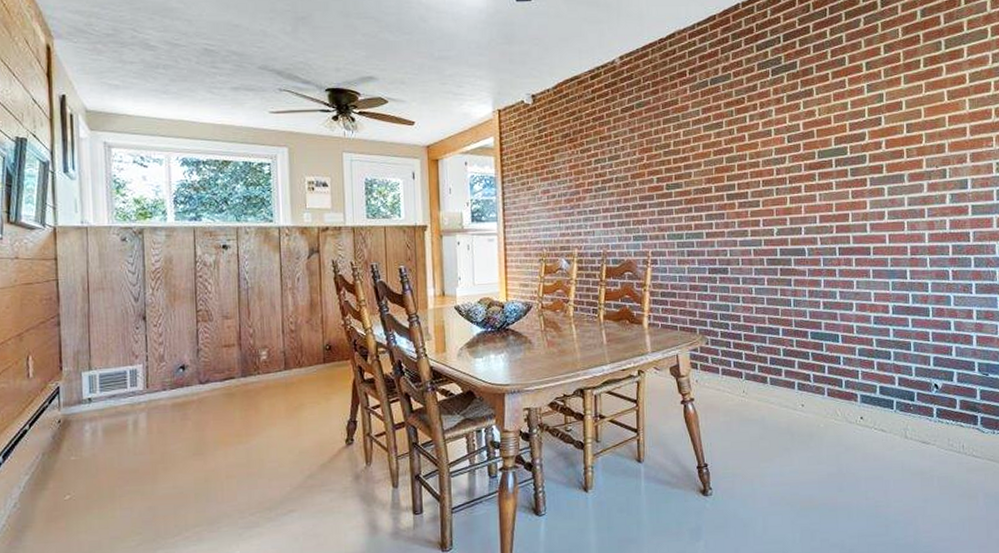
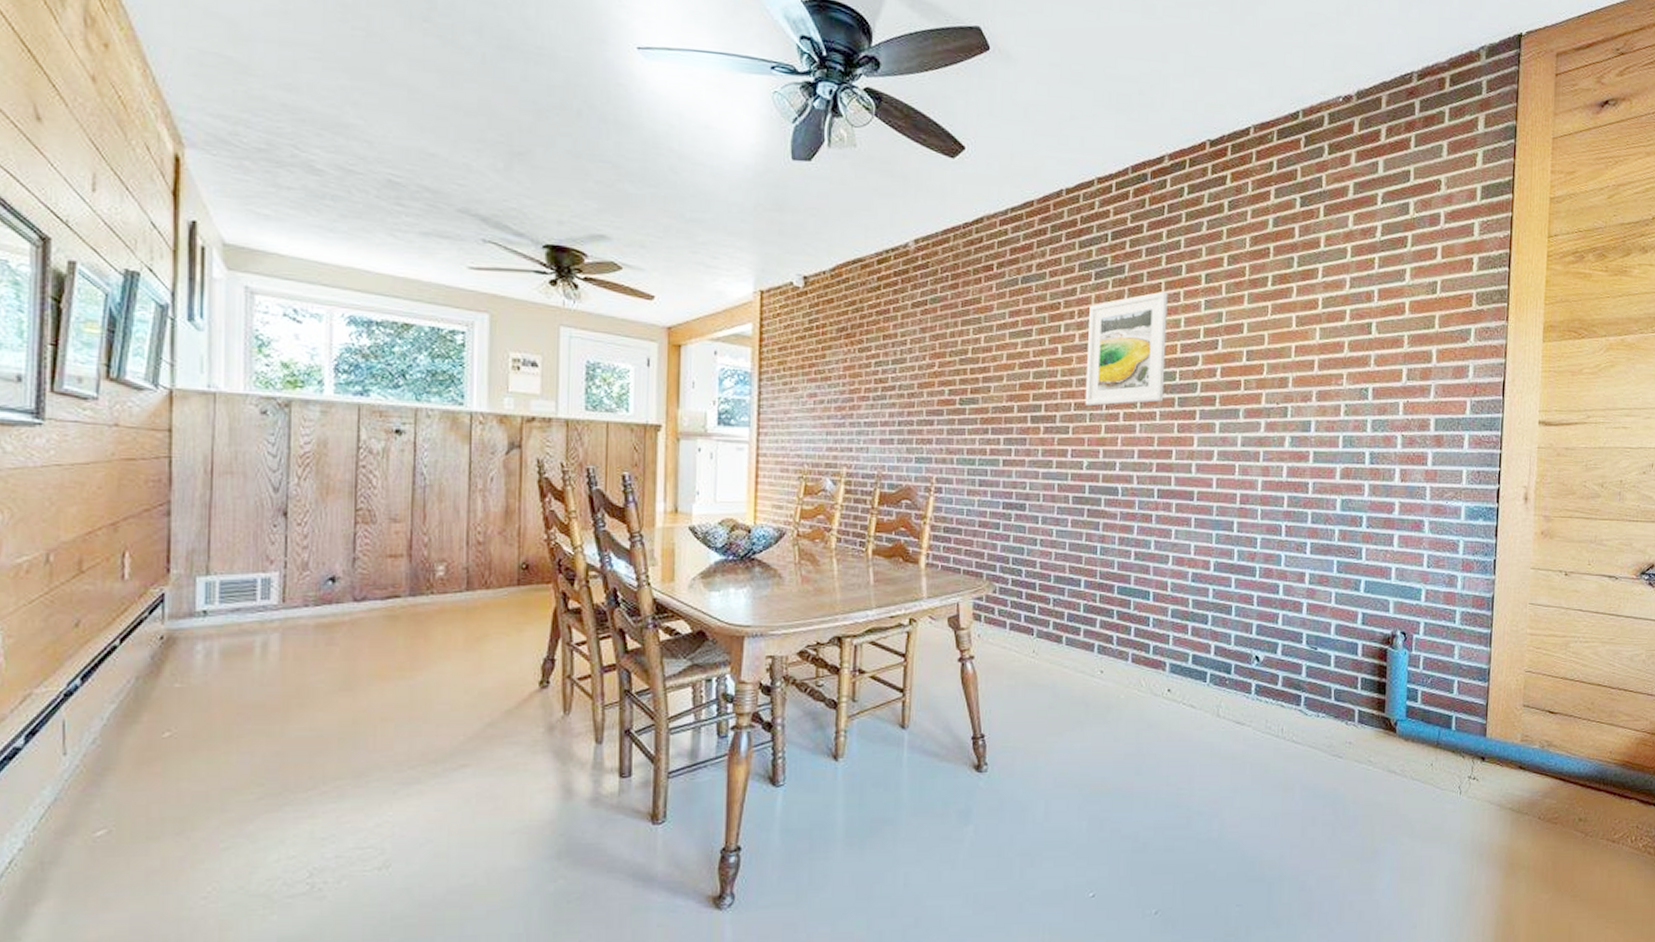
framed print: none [769,80,838,182] -> present [1085,291,1168,406]

